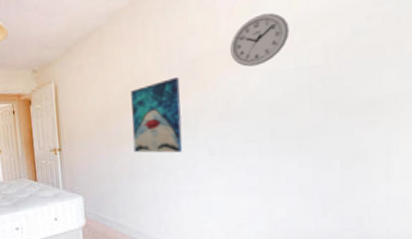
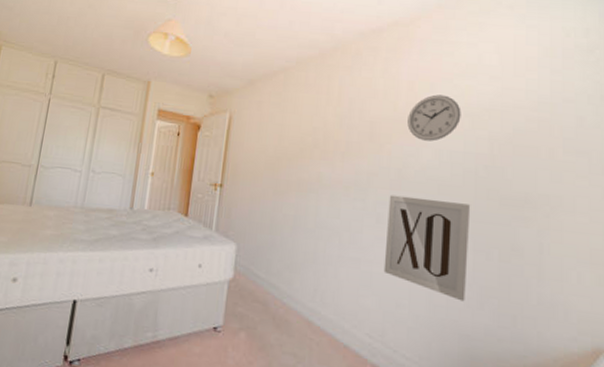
wall art: present [131,76,183,153] -> none [300,134,357,213]
wall art: none [219,120,308,213] -> present [383,195,471,302]

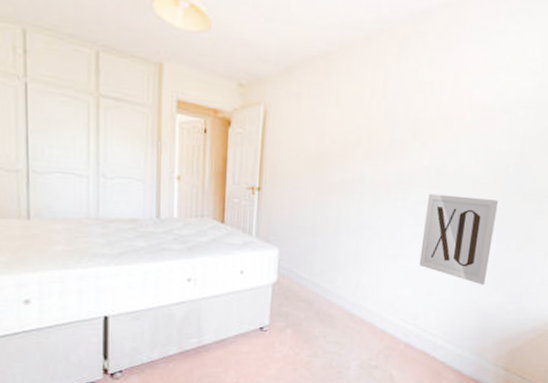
wall clock: present [407,94,461,142] -> none [450,89,501,139]

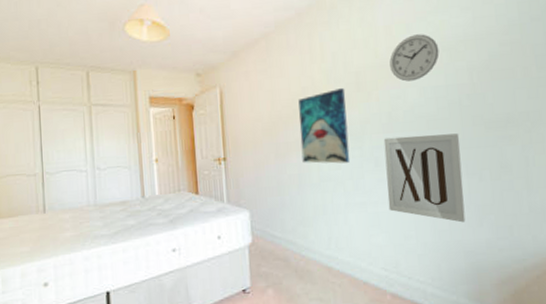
wall art: none [343,132,401,213] -> present [298,87,350,164]
wall clock: none [450,89,501,139] -> present [389,34,440,82]

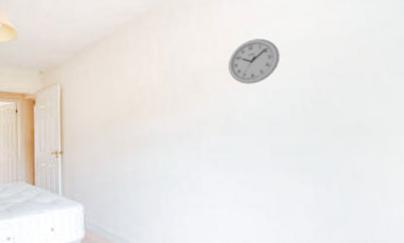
wall art: present [298,87,350,164] -> none [135,88,187,163]
wall art: present [383,133,466,223] -> none [221,138,313,234]

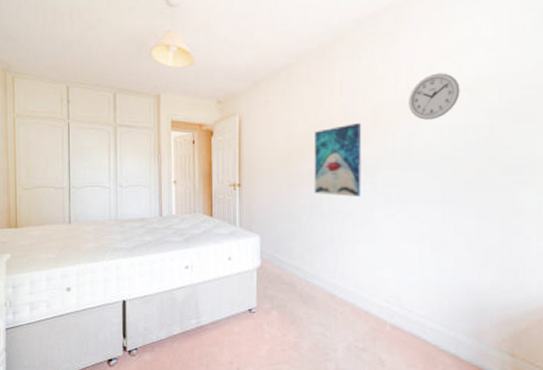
wall art: none [135,88,187,163] -> present [314,122,362,197]

